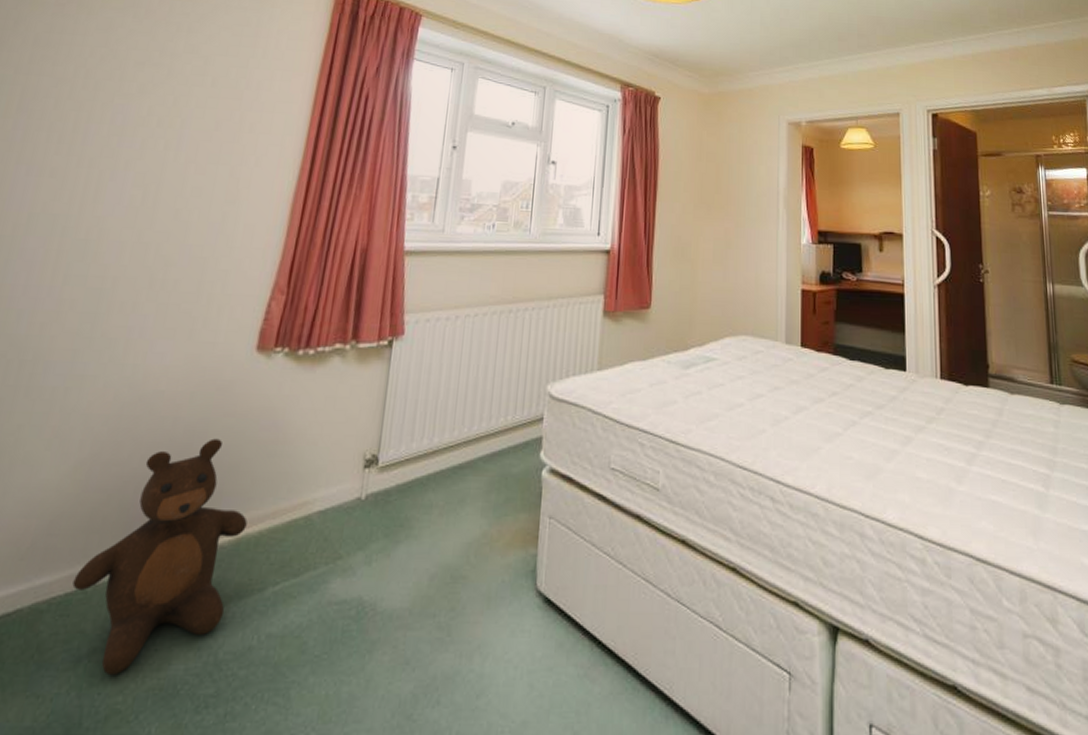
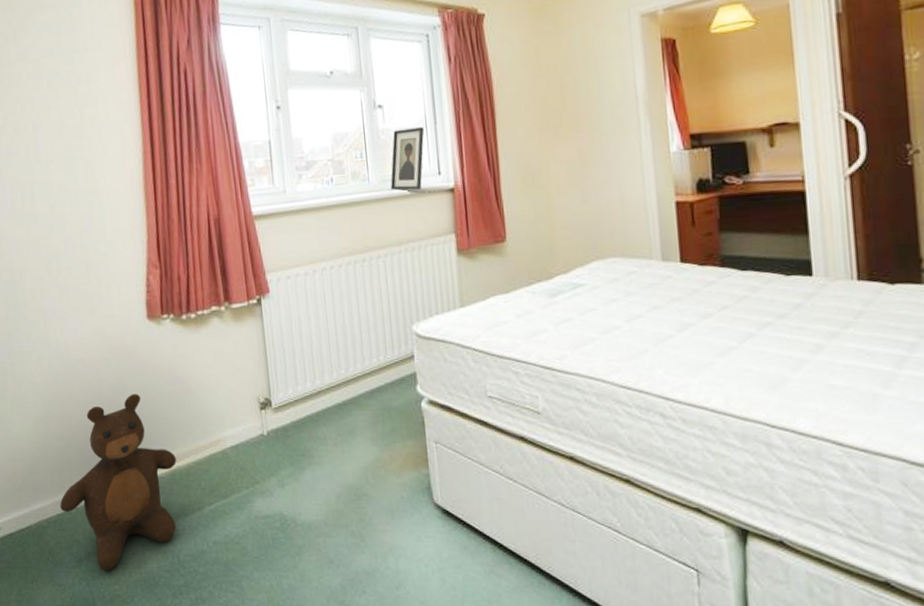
picture frame: none [549,187,591,248] -> present [390,127,425,191]

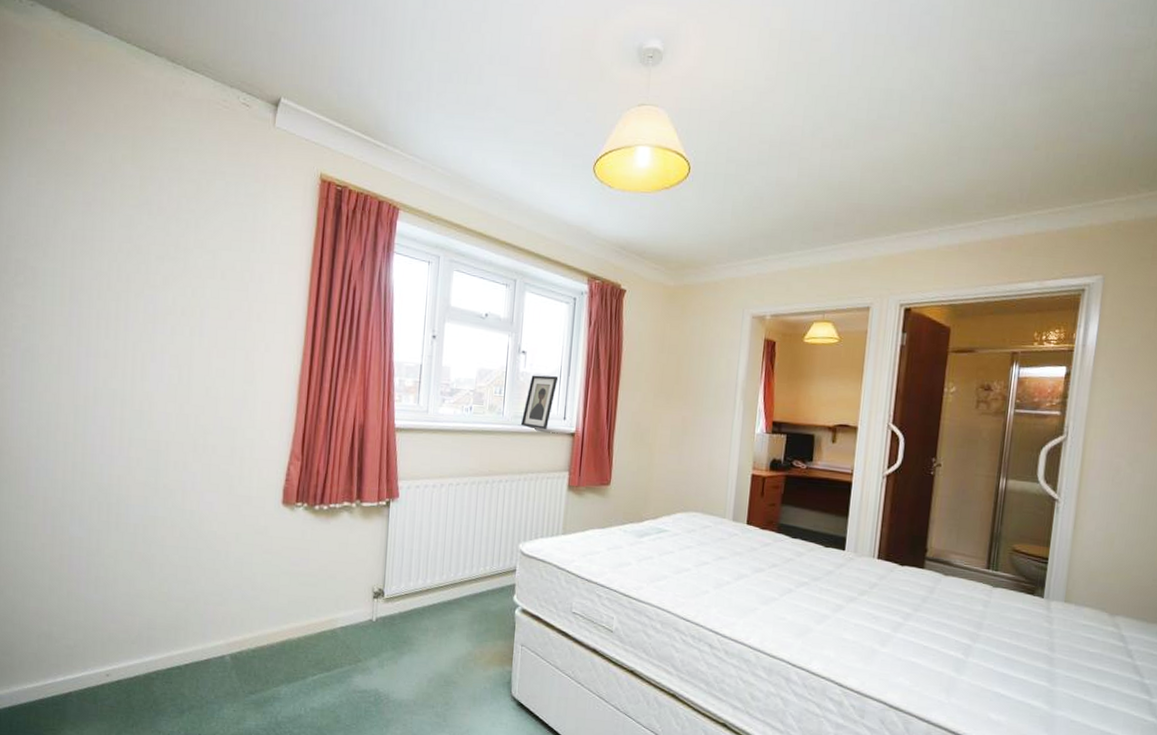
teddy bear: present [60,394,176,572] -> none [171,569,289,724]

